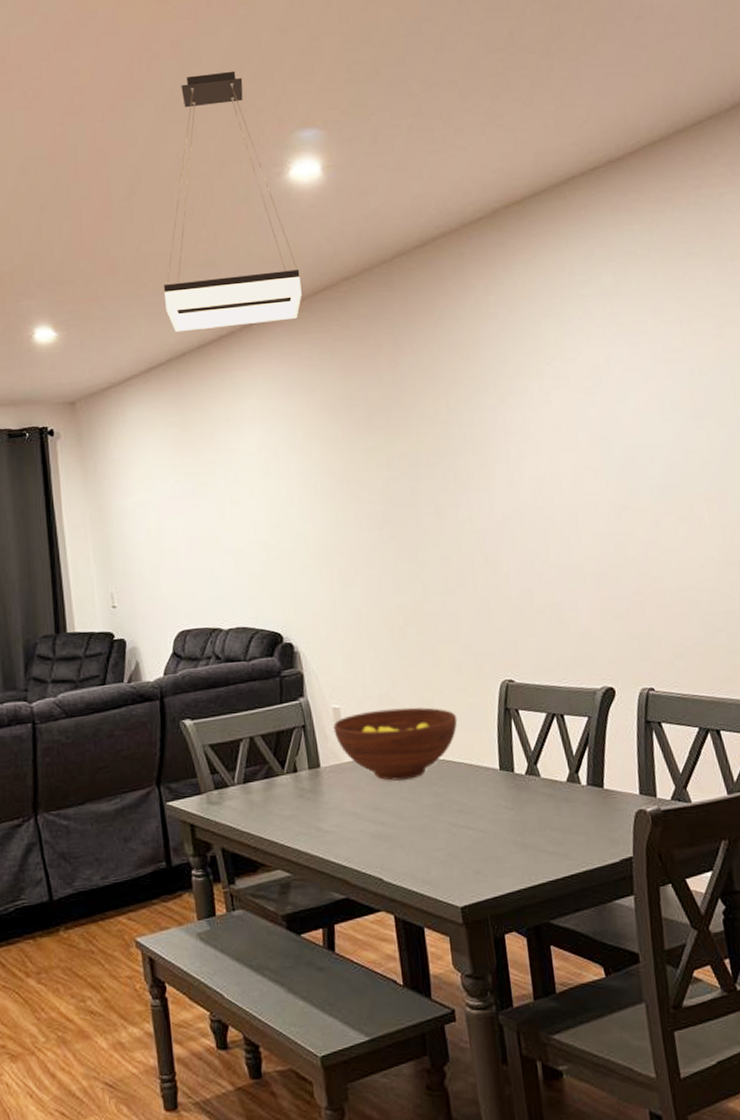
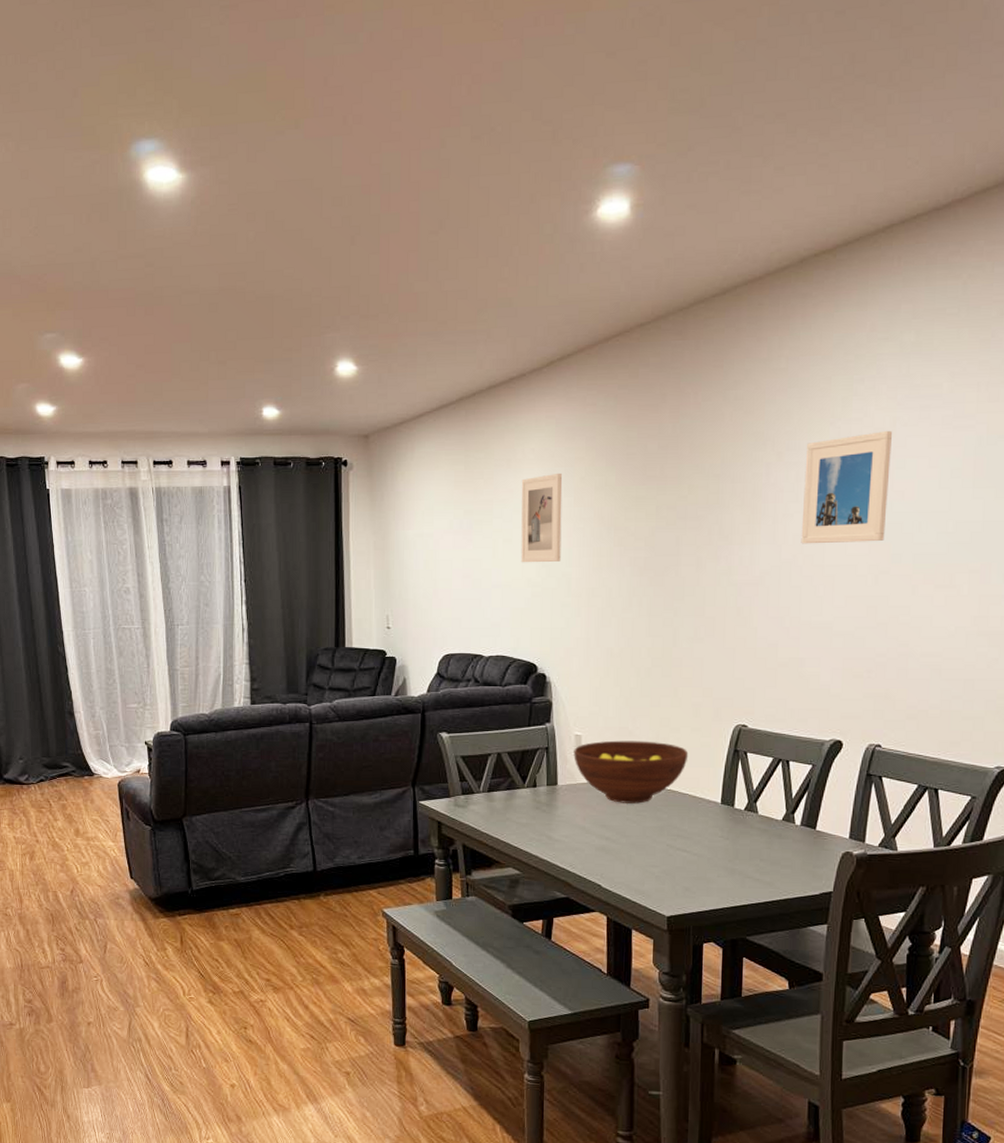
pendant light: present [163,71,302,332] -> none [461,97,595,371]
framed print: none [243,428,294,525] -> present [521,472,563,563]
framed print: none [528,368,619,485] -> present [801,431,892,544]

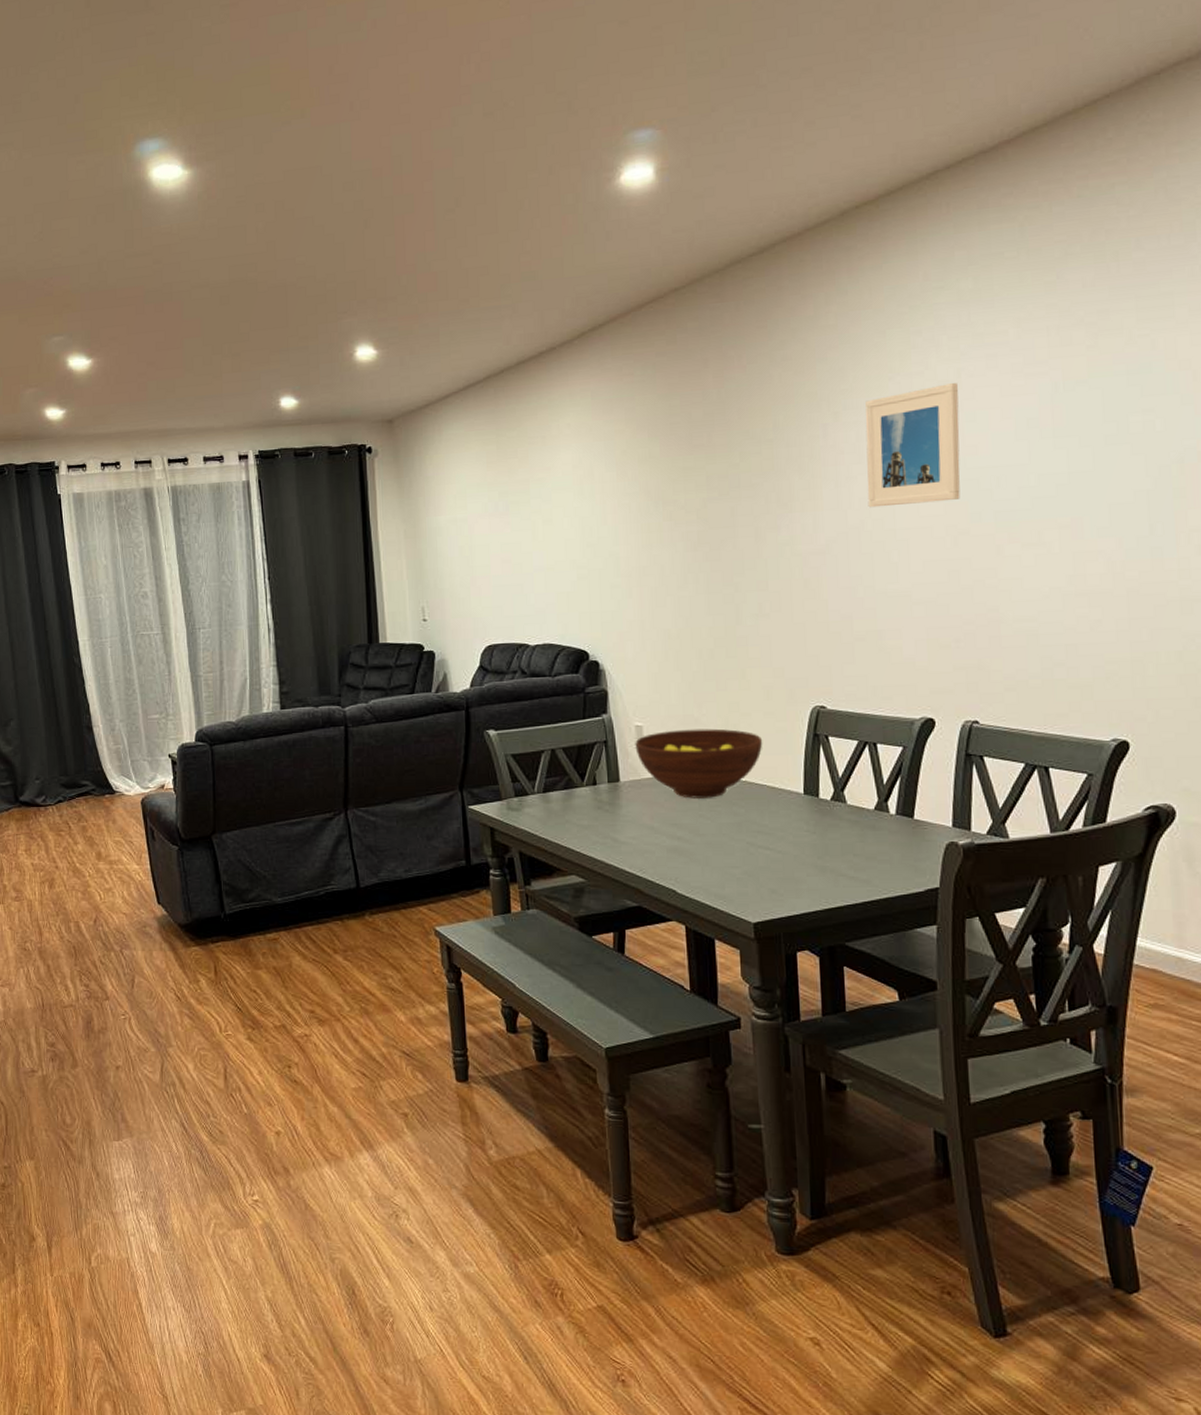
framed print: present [521,472,563,563] -> none [558,447,607,544]

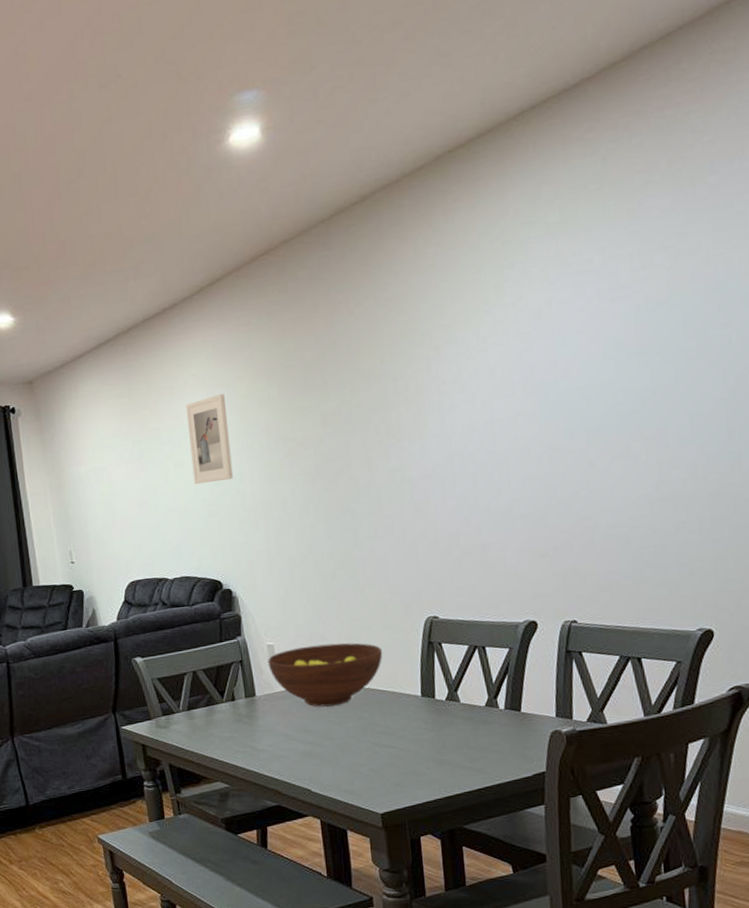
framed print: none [558,447,607,544] -> present [185,393,233,485]
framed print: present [865,383,960,508] -> none [464,311,554,433]

